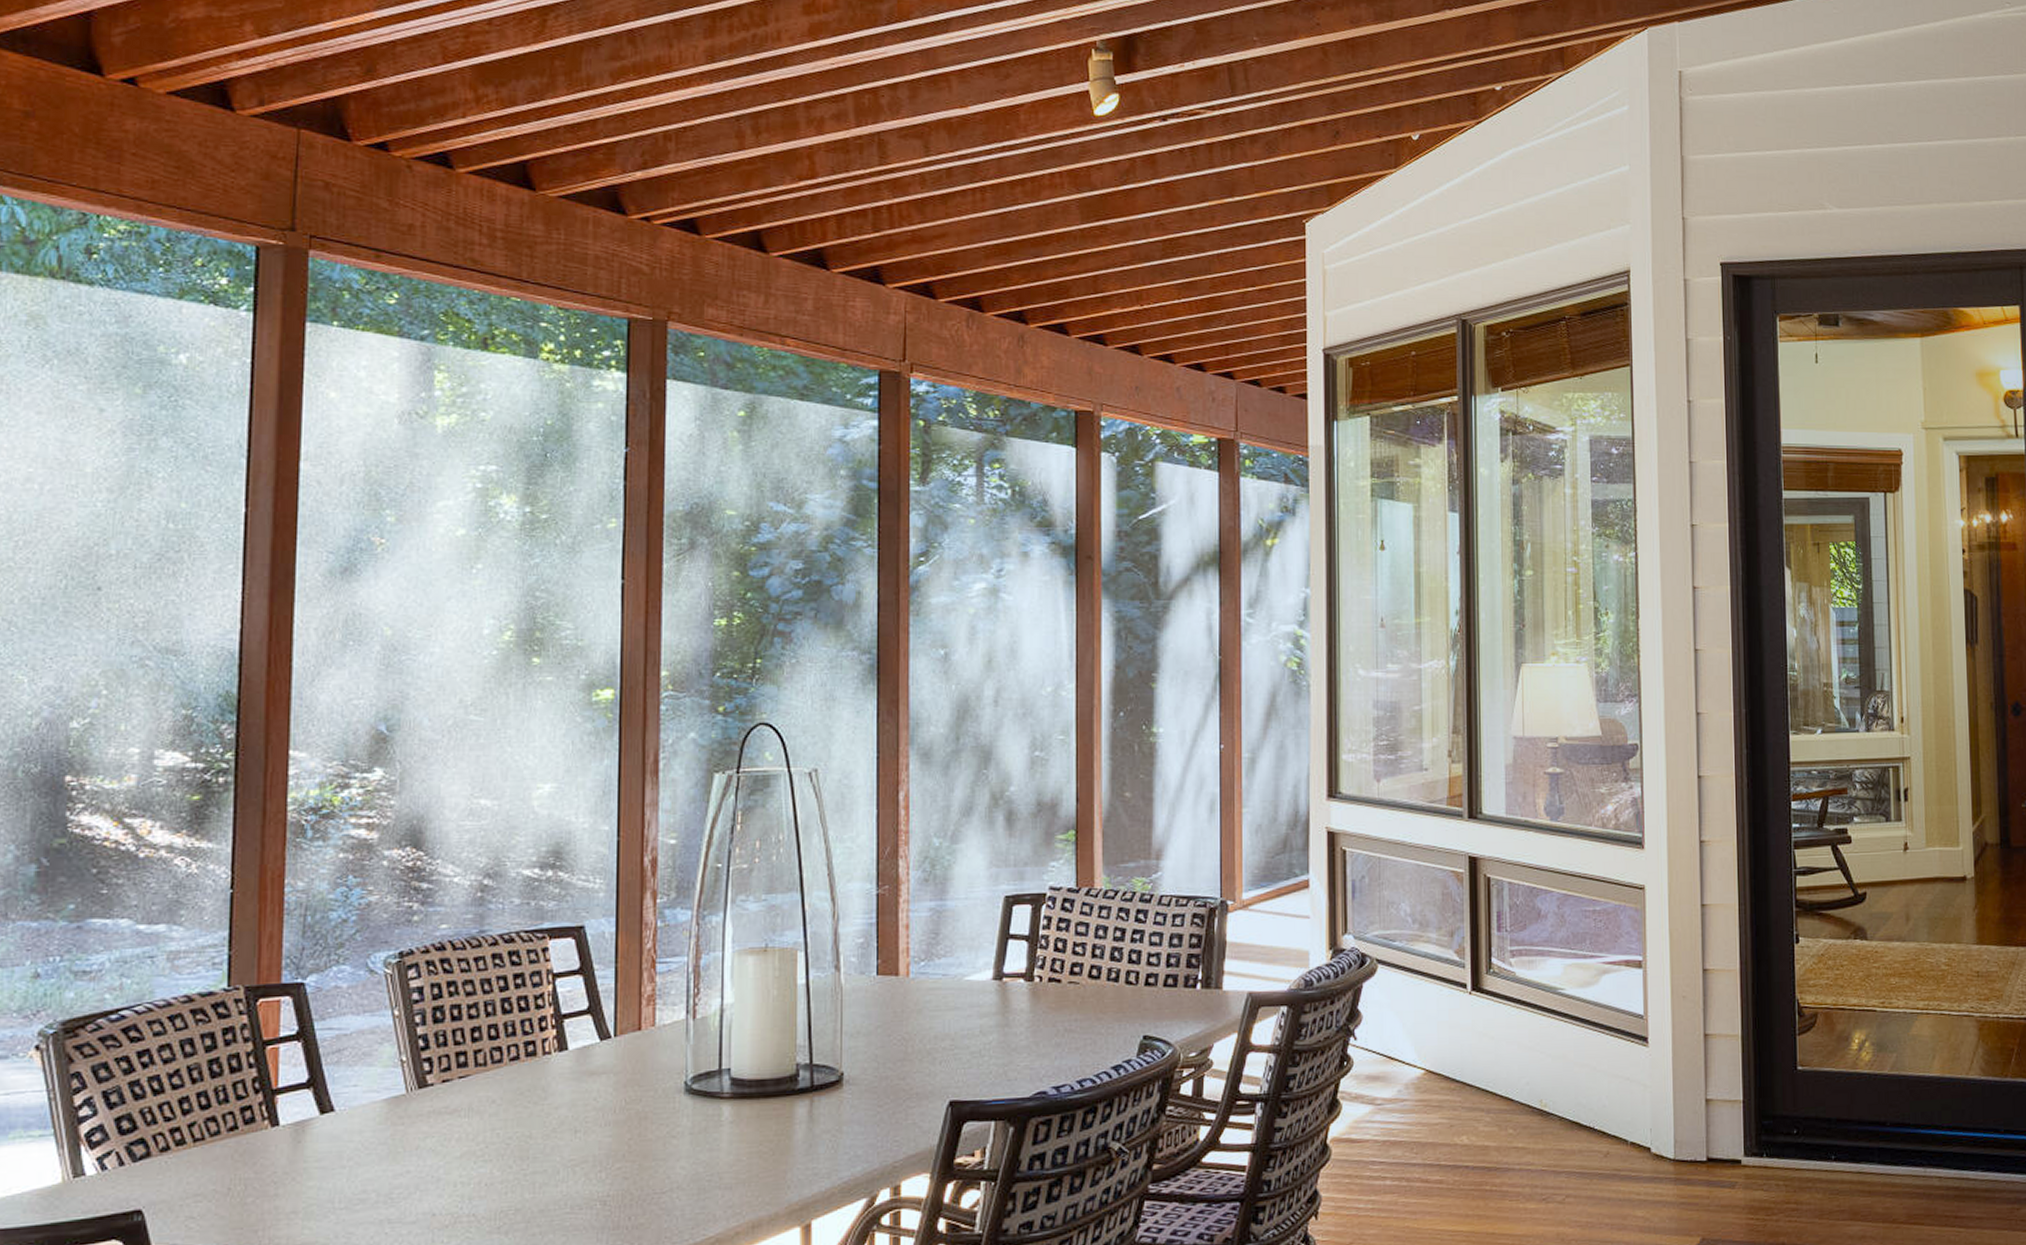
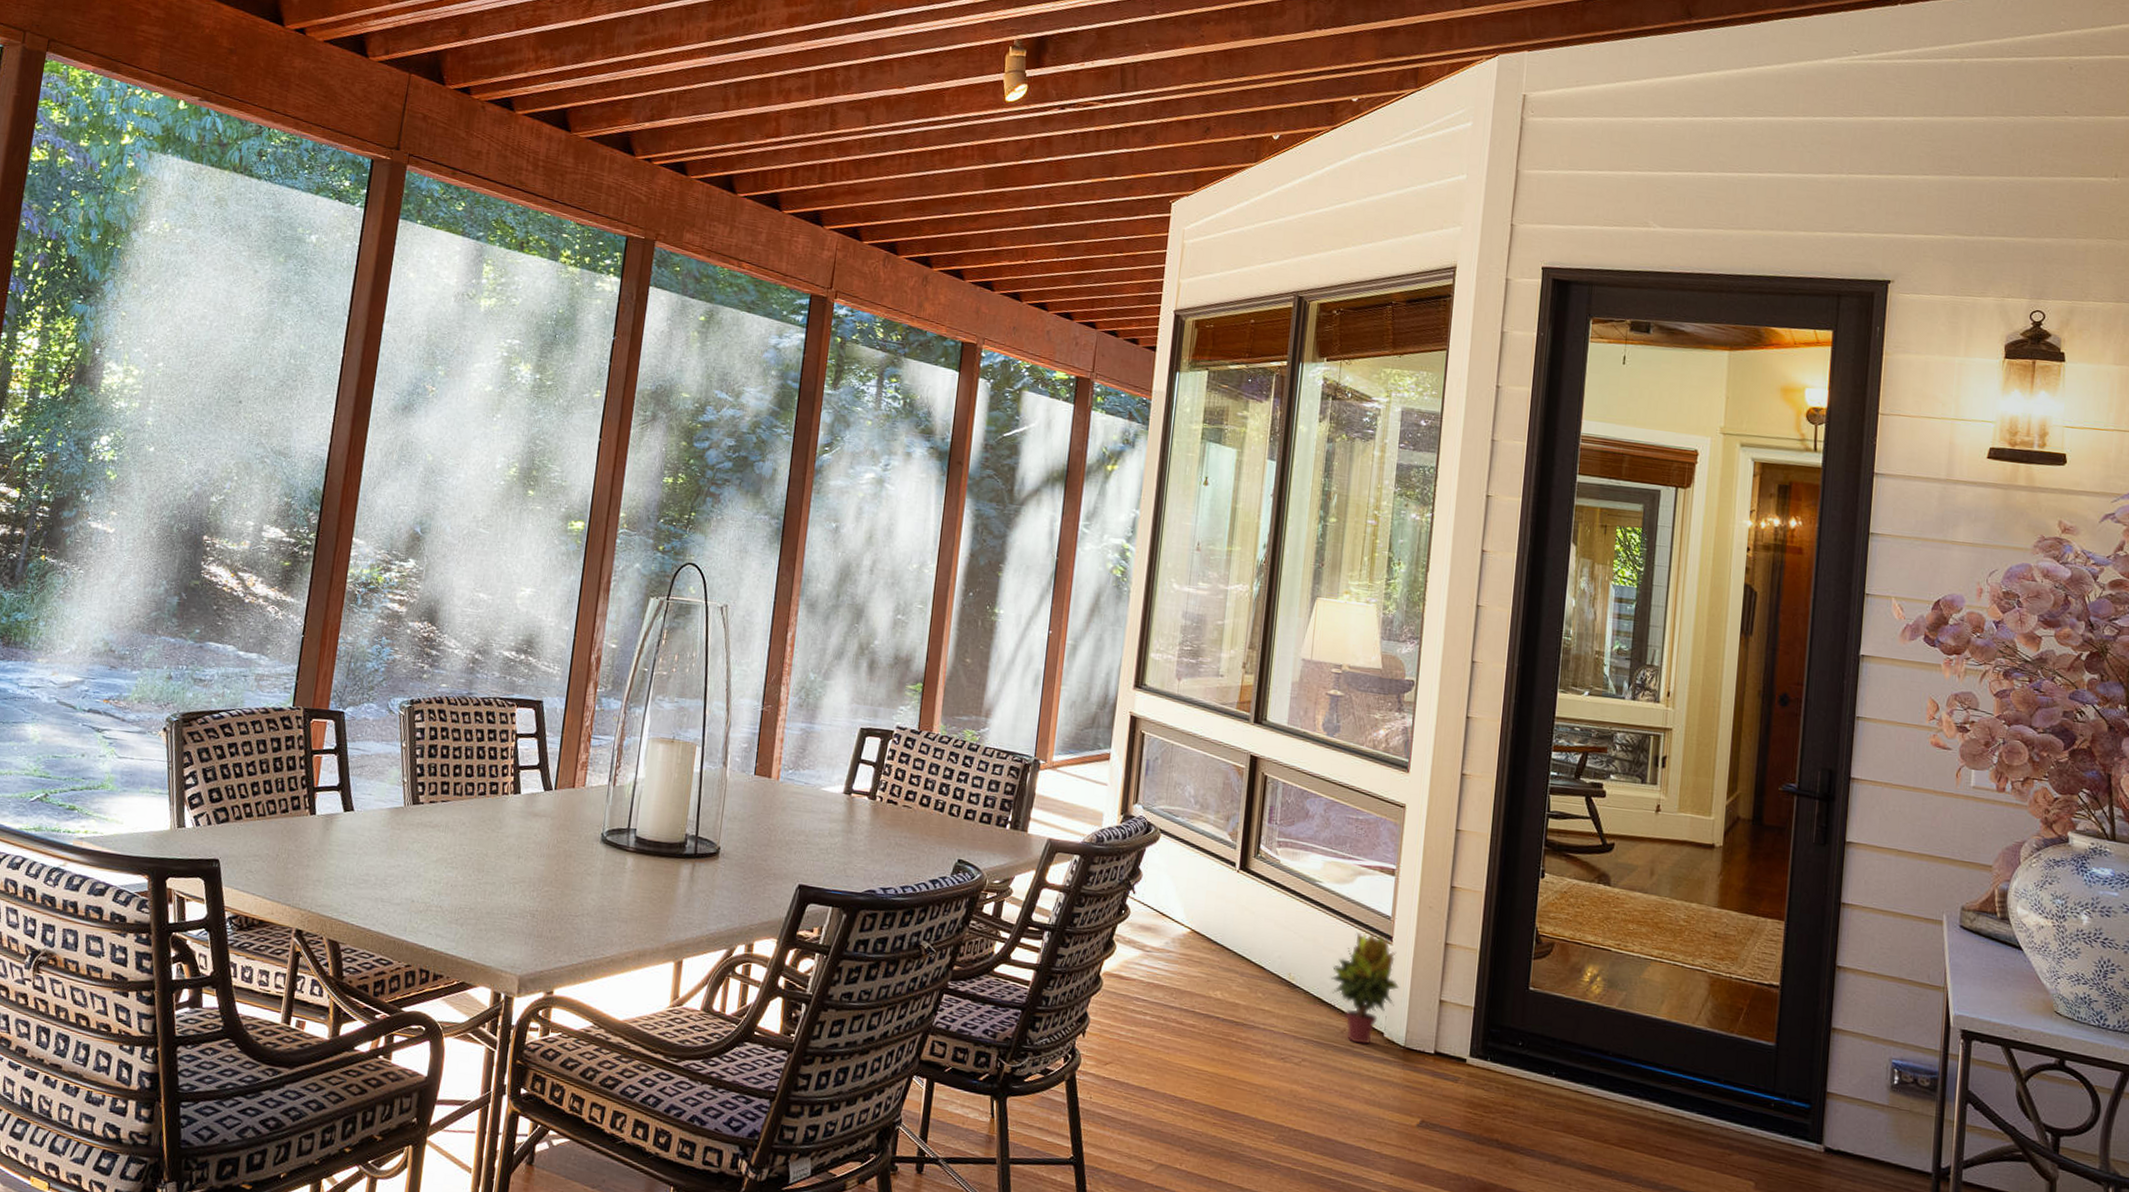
potted plant: none [1586,1037,1662,1166] -> present [1330,932,1400,1045]

